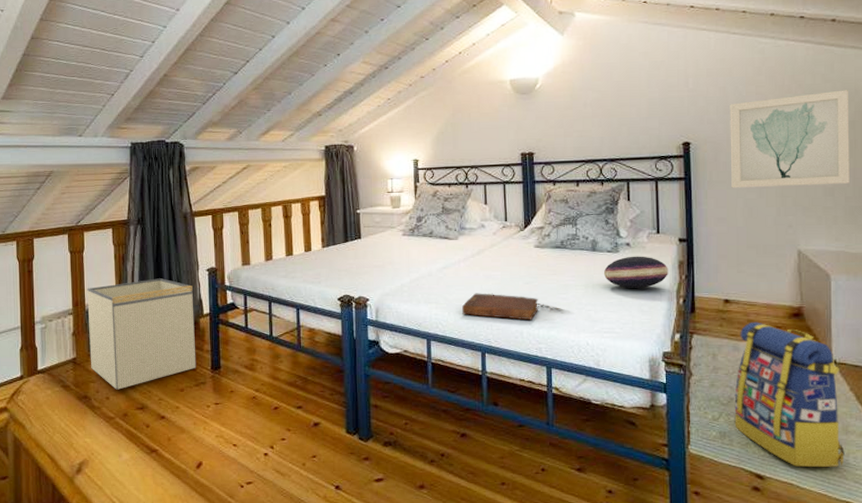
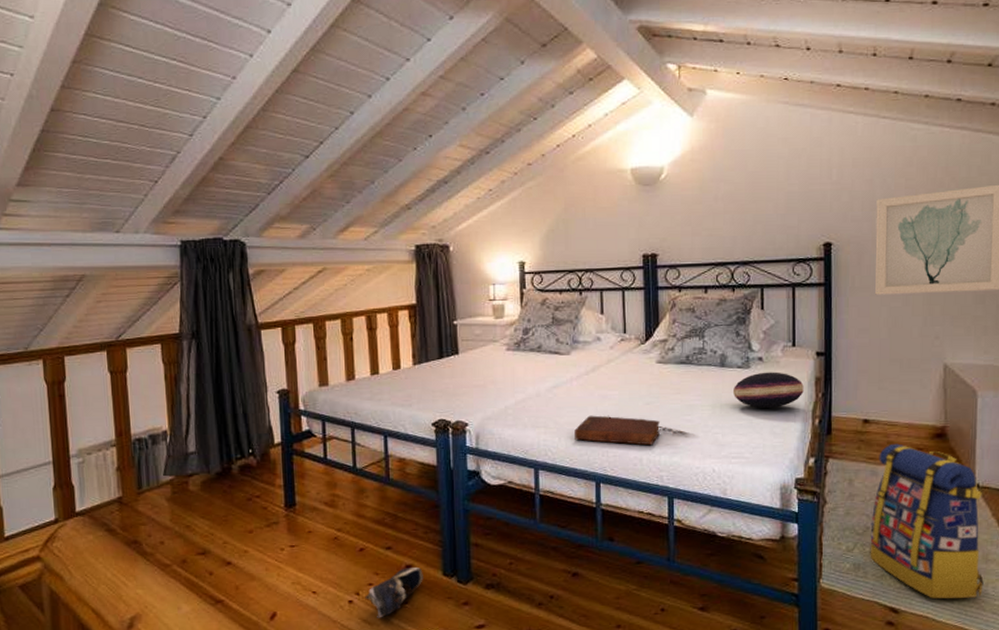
storage bin: present [87,278,197,390] -> none [132,402,267,533]
shoe: none [278,424,329,470] -> present [365,566,423,618]

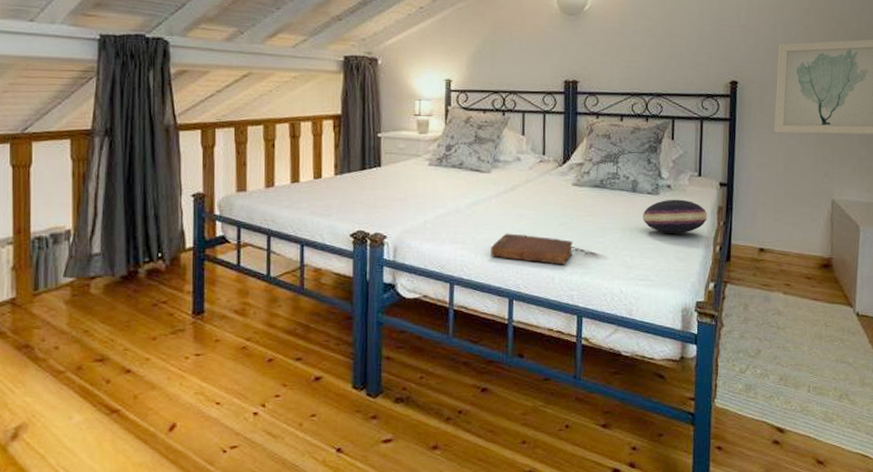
shoe: present [365,566,423,618] -> none [271,378,333,431]
backpack: present [870,443,984,599] -> none [760,272,861,419]

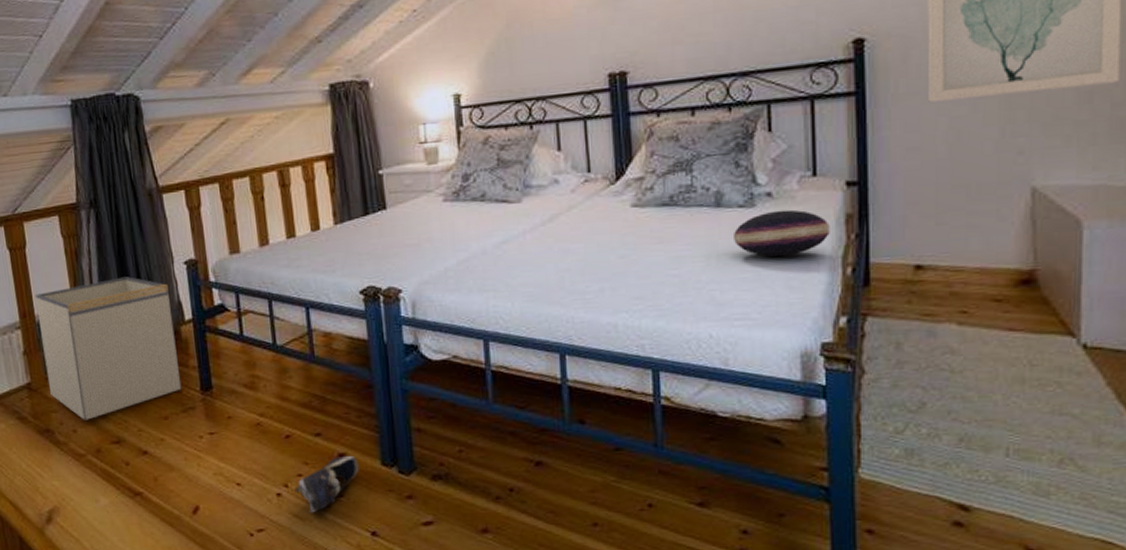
storage bin: none [33,203,174,338] -> present [35,277,182,420]
shoe: none [271,378,333,431] -> present [294,455,359,513]
diary: present [491,233,573,265] -> none [531,274,640,309]

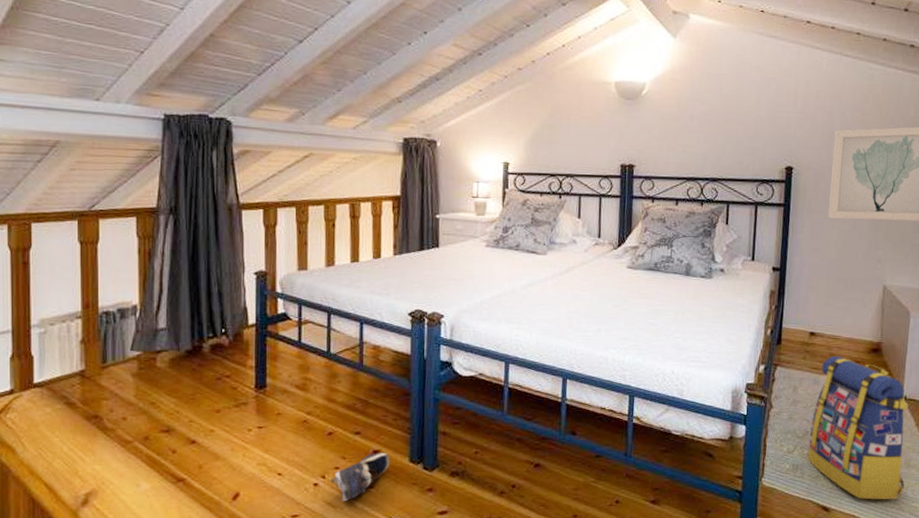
storage bin: present [35,277,182,420] -> none [101,280,238,409]
cushion: present [734,209,830,257] -> none [695,283,760,317]
backpack: none [927,294,1095,493] -> present [807,355,908,499]

